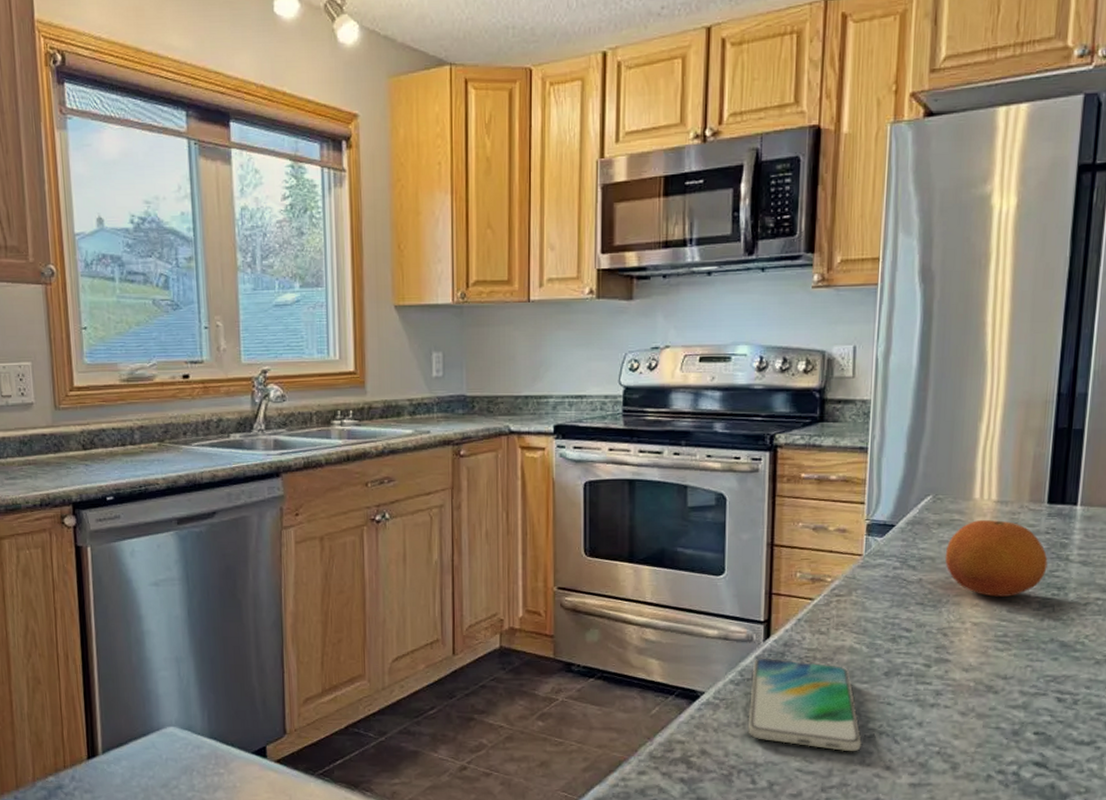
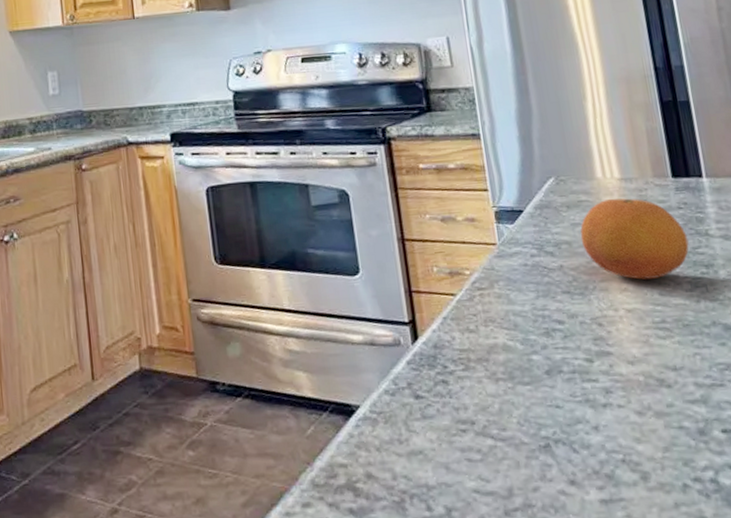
smartphone: present [747,658,862,752] -> none [405,362,538,467]

